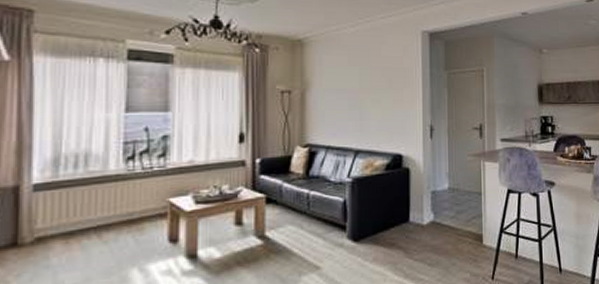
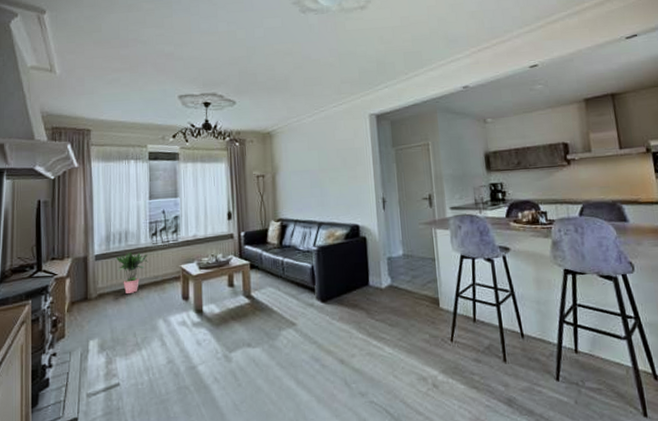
potted plant: none [67,180,120,236] -> present [115,252,148,293]

